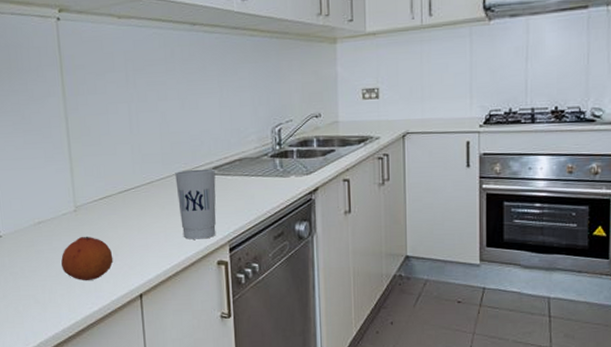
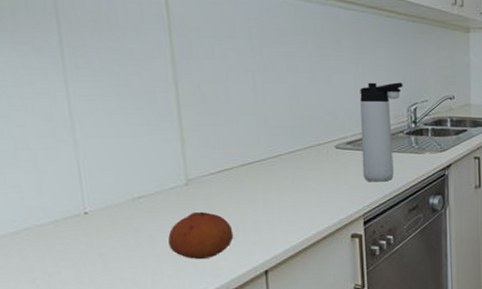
cup: present [175,169,216,240] -> none [306,143,351,214]
thermos bottle: none [224,103,267,208] -> present [360,82,403,182]

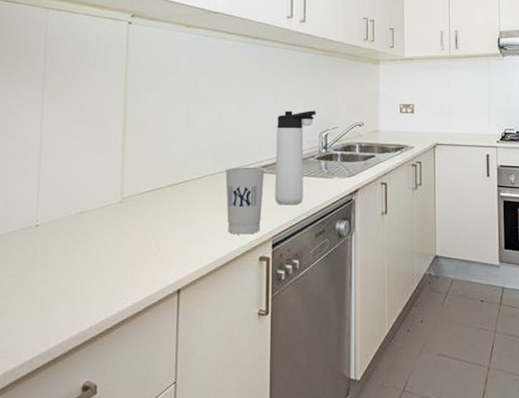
fruit: present [168,211,234,259] -> none [99,228,154,274]
cup: none [306,143,351,214] -> present [225,167,264,235]

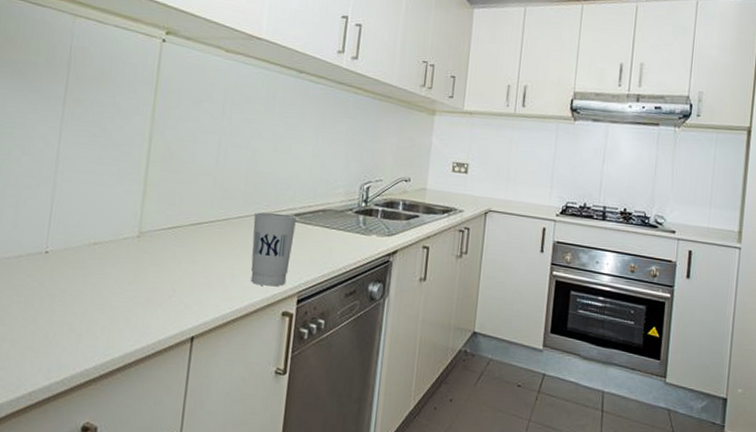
thermos bottle: present [274,110,316,205] -> none [304,155,360,260]

